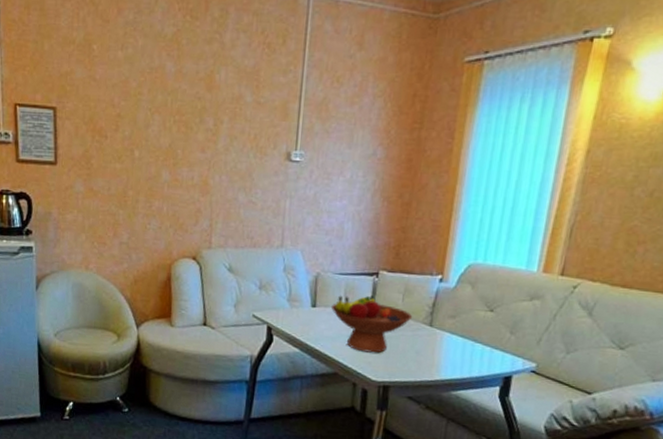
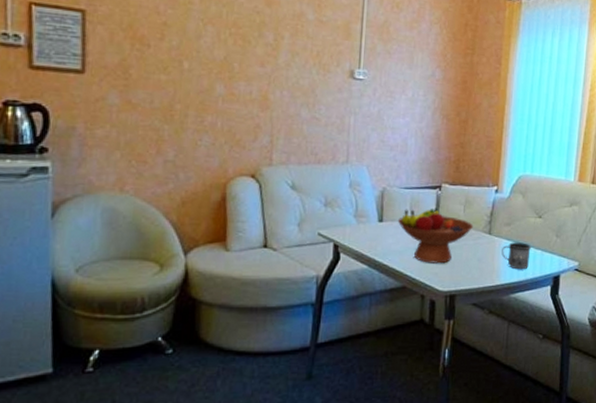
mug: none [443,336,479,367] -> present [501,242,531,270]

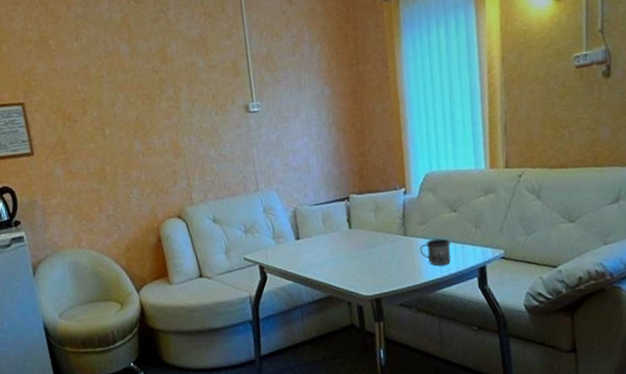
fruit bowl: present [397,209,474,264] -> none [313,220,388,272]

